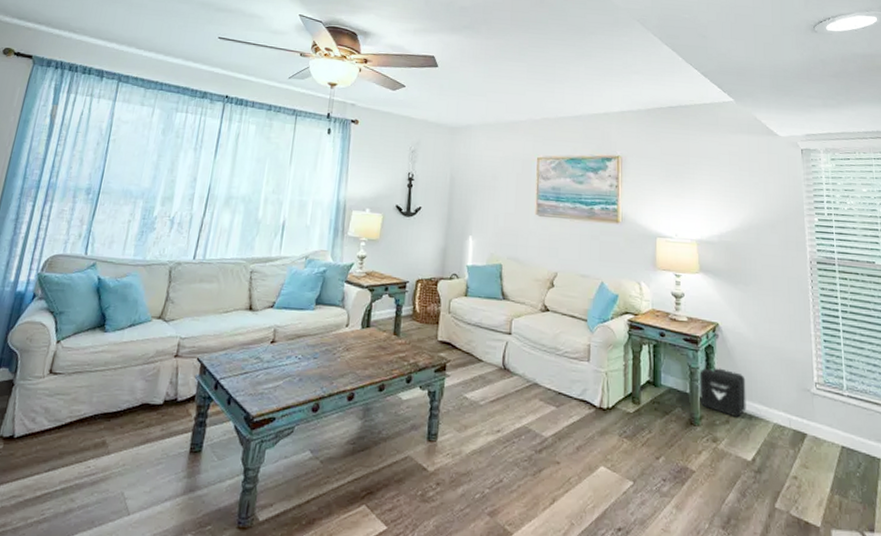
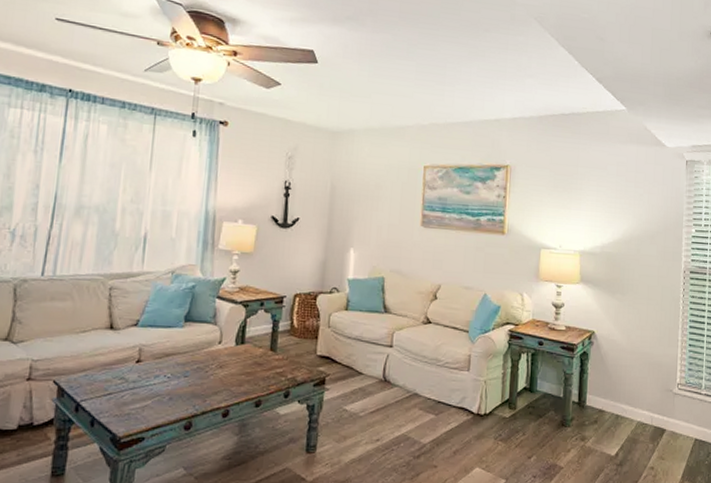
air purifier: present [699,366,746,417] -> none [572,371,615,417]

